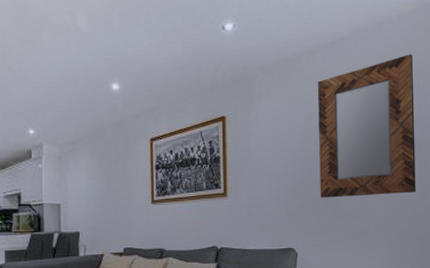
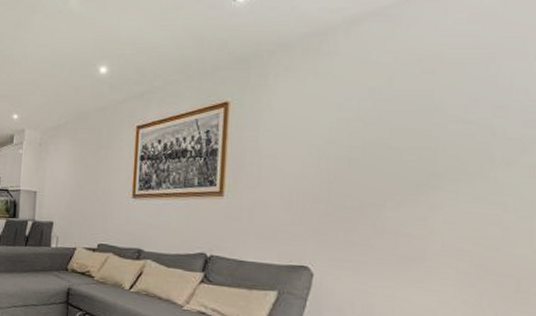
home mirror: present [318,53,416,198] -> none [352,16,518,210]

